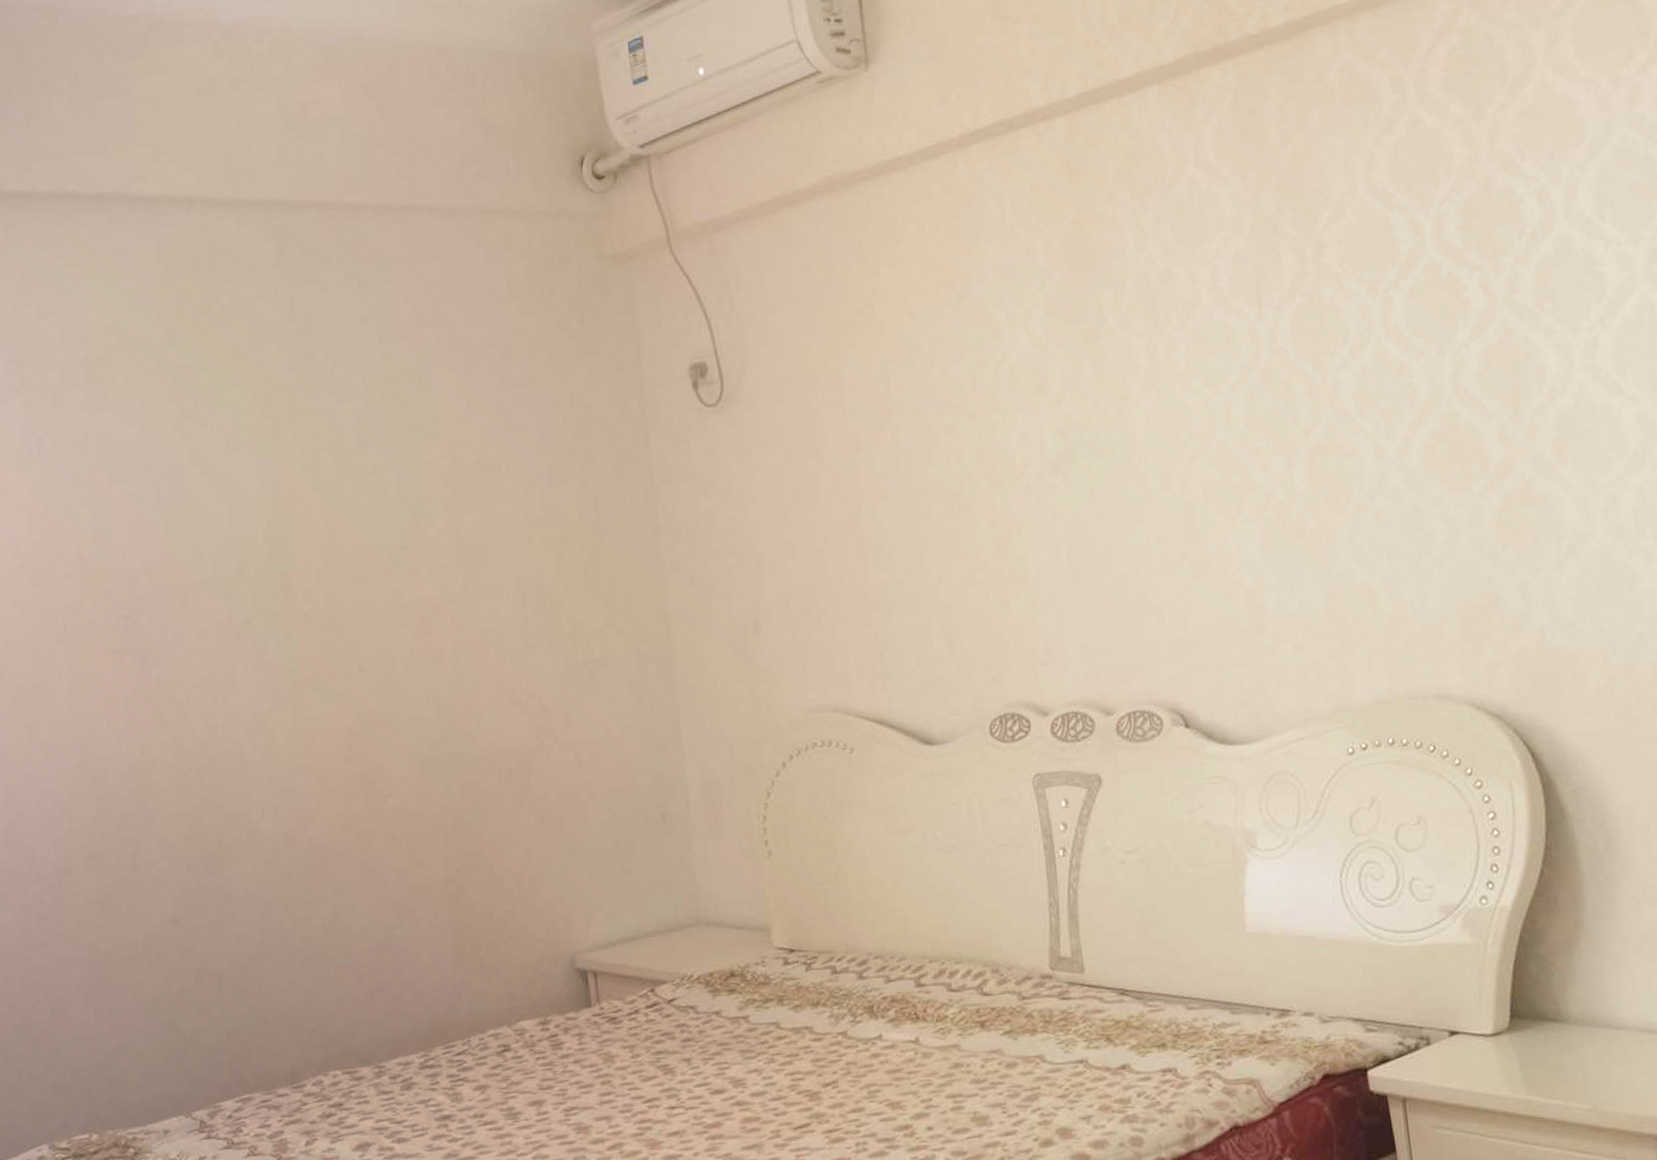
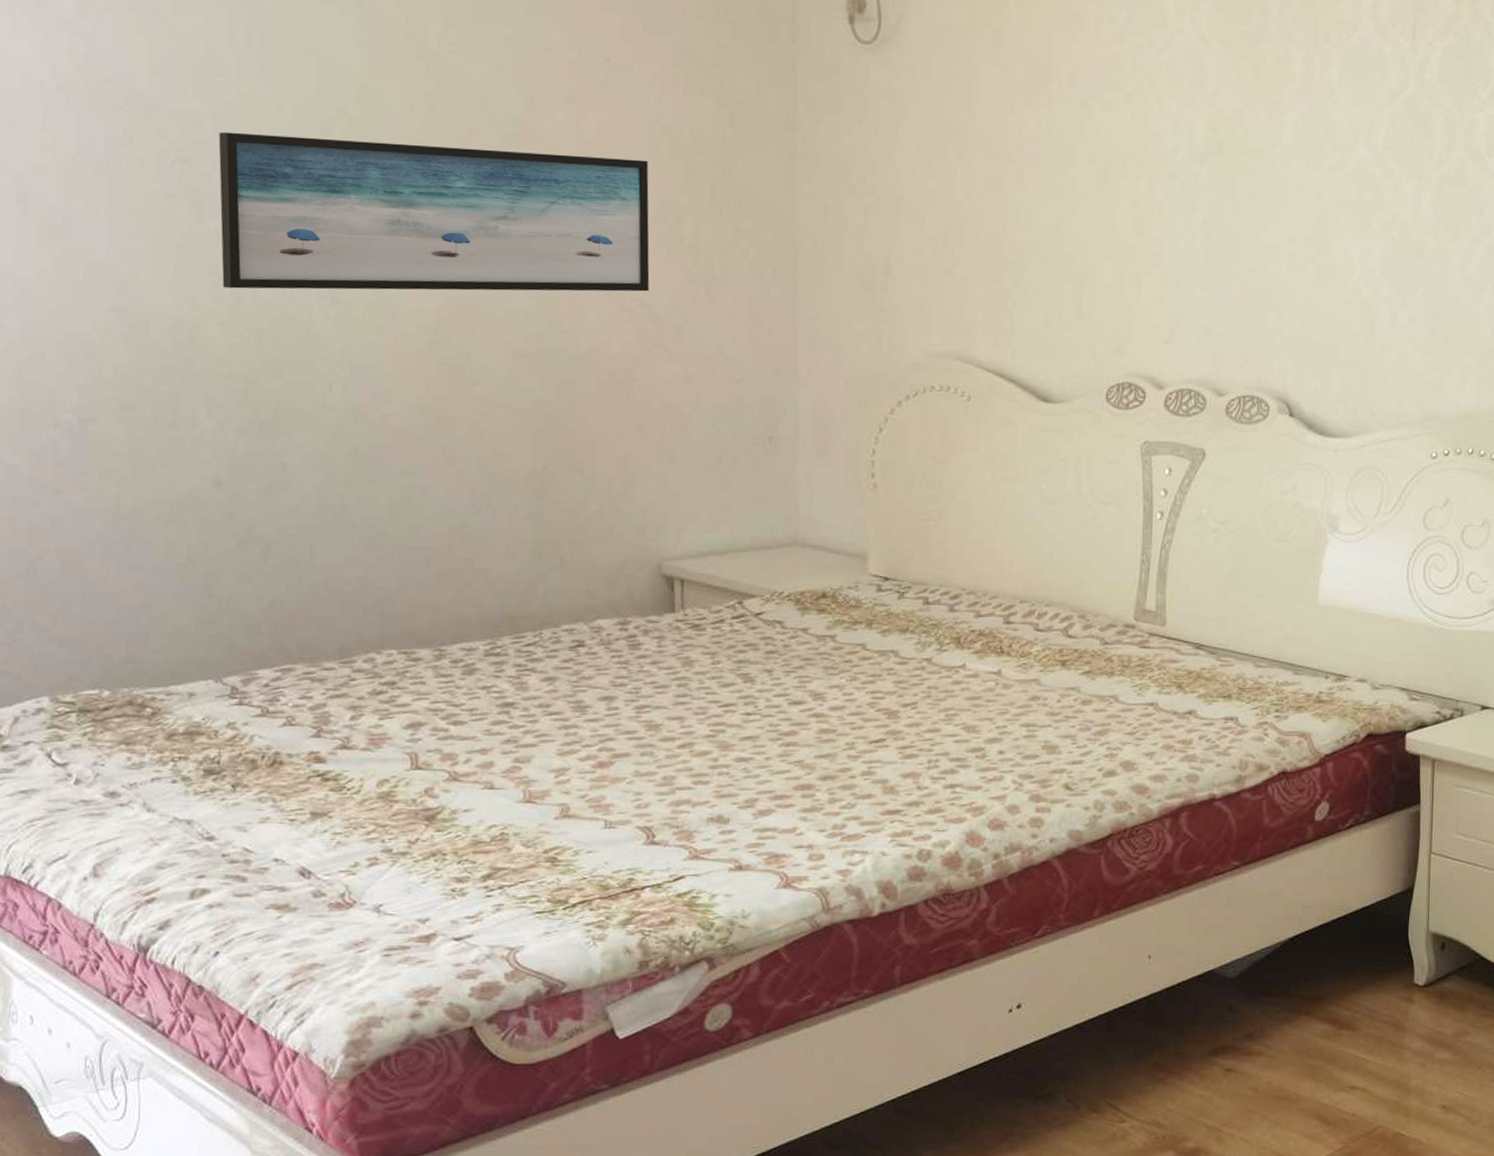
wall art: none [153,554,536,732] -> present [218,131,650,292]

